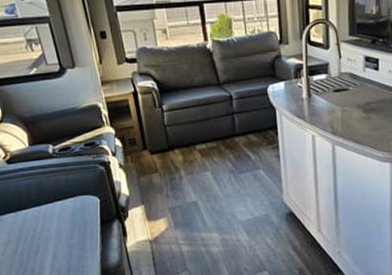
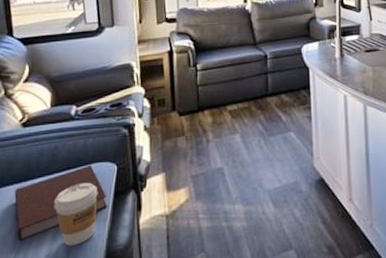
notebook: none [12,197,96,259] -> present [14,164,107,242]
coffee cup: none [48,212,88,264] -> present [54,182,98,246]

